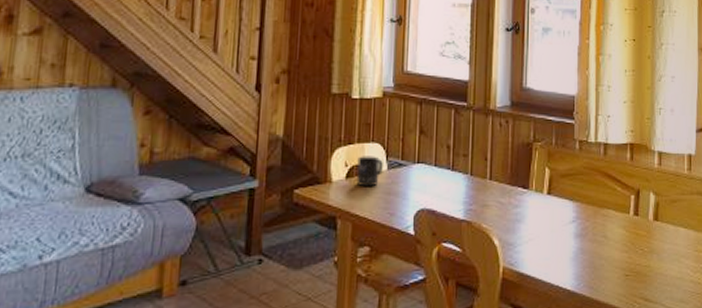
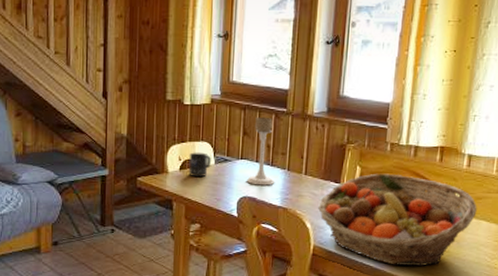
candle holder: none [425,112,456,195] -> present [247,116,274,186]
fruit basket: none [506,175,673,288] -> present [318,173,477,267]

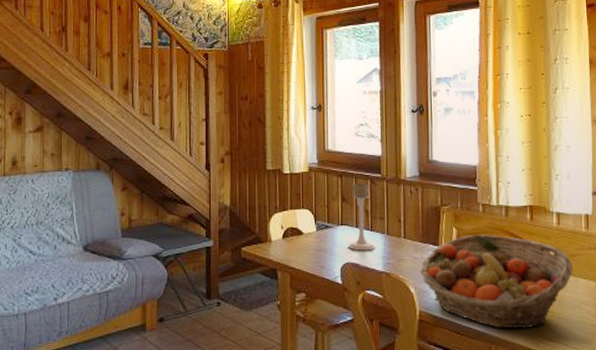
mug: present [188,152,211,178] -> none [291,220,312,245]

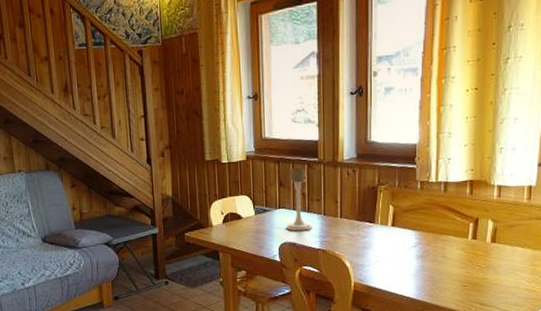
fruit basket: present [420,234,573,329] -> none [356,210,511,296]

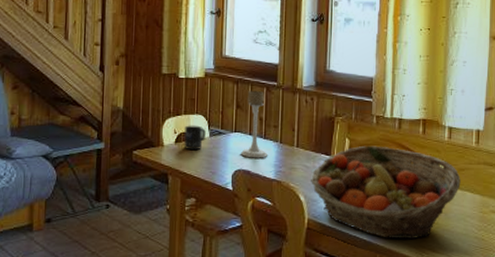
mug: none [230,205,251,229] -> present [184,125,206,151]
fruit basket: none [356,210,511,296] -> present [311,145,461,240]

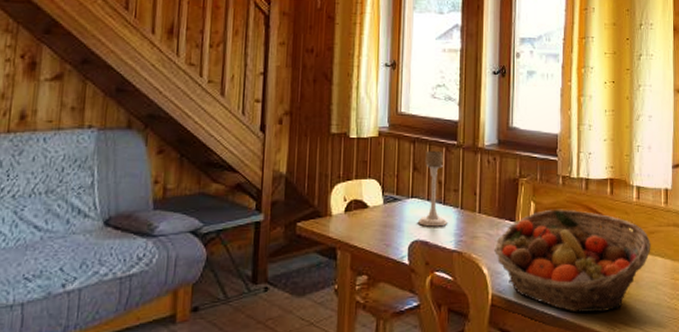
mug: present [184,125,206,151] -> none [354,191,379,220]

